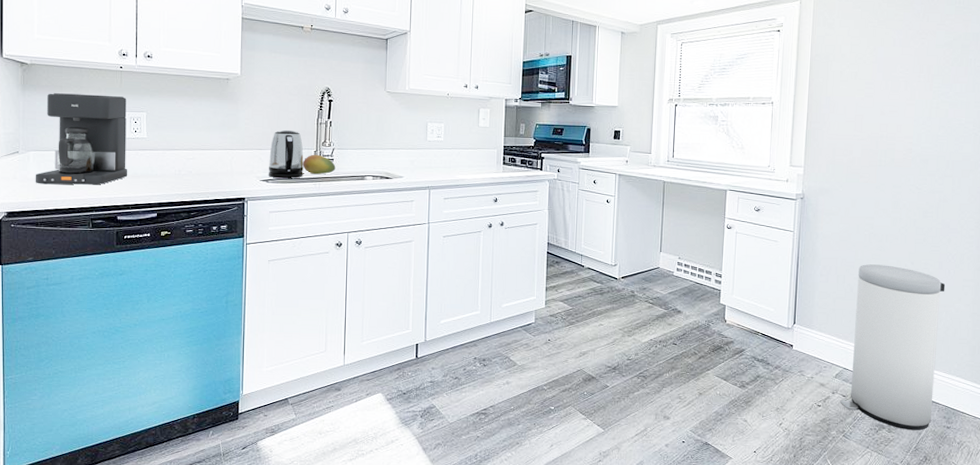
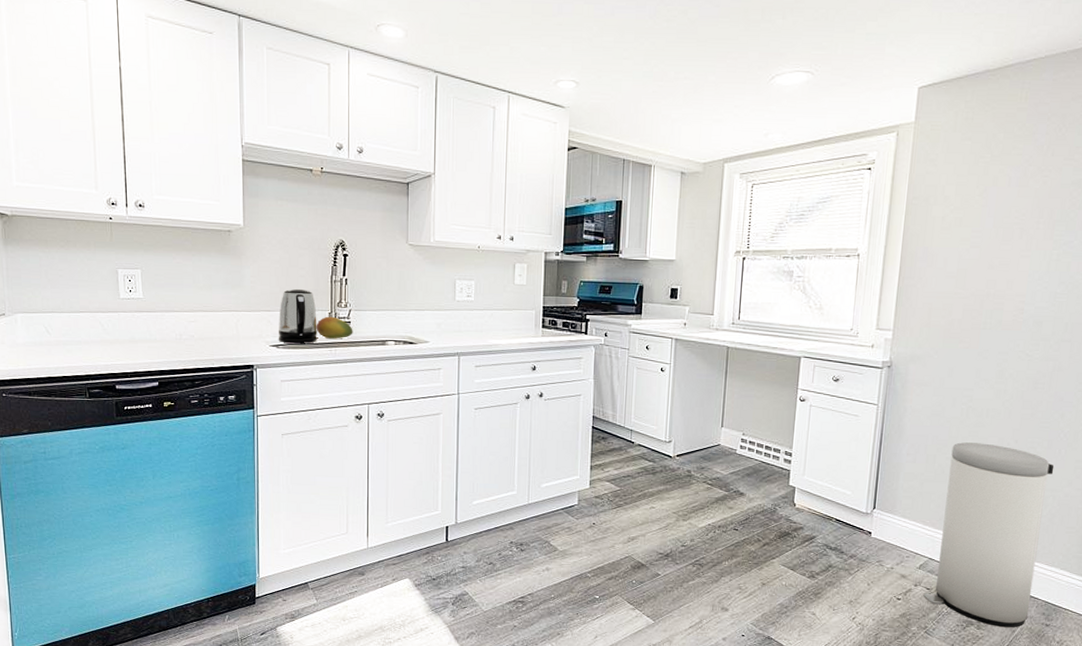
coffee maker: present [35,93,128,185] -> none [24,248,125,351]

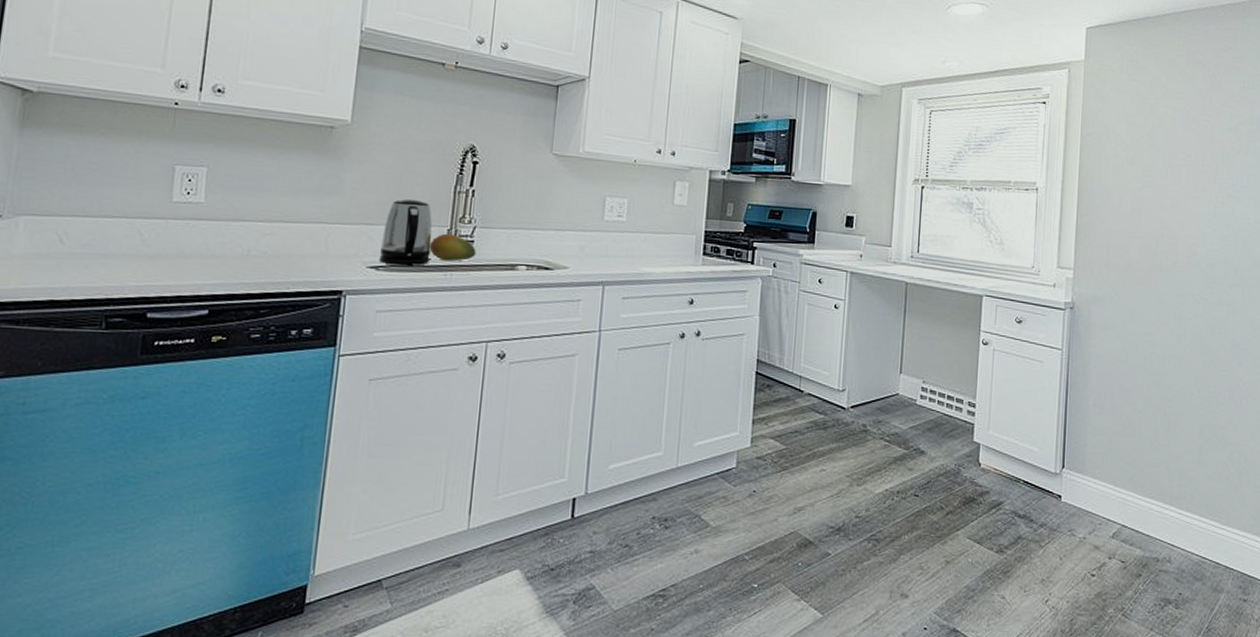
pedal bin: present [923,442,1055,628] -> none [1118,392,1237,606]

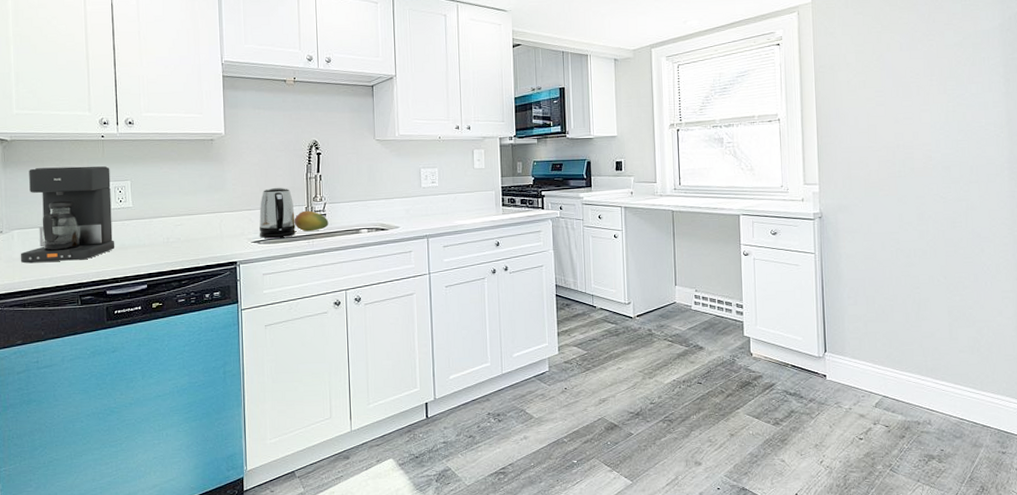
coffee maker: none [22,134,180,268] -> present [20,166,115,264]

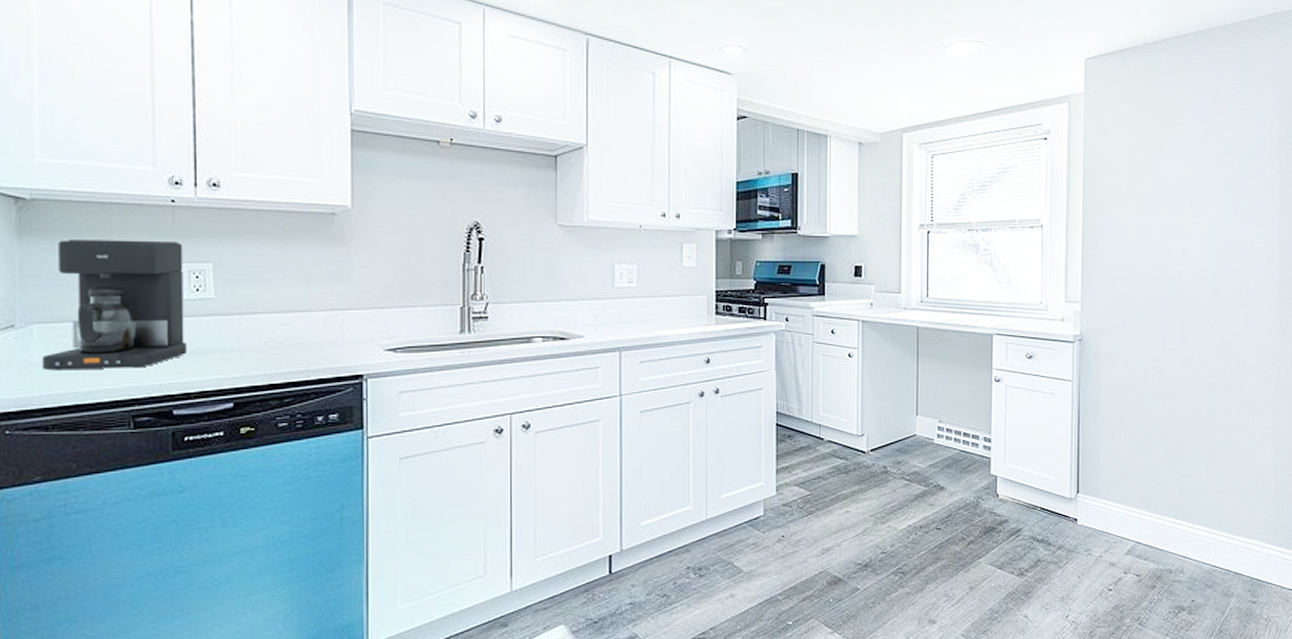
kettle: present [259,187,296,238] -> none [395,279,446,345]
fruit: present [294,210,329,232] -> none [444,311,491,339]

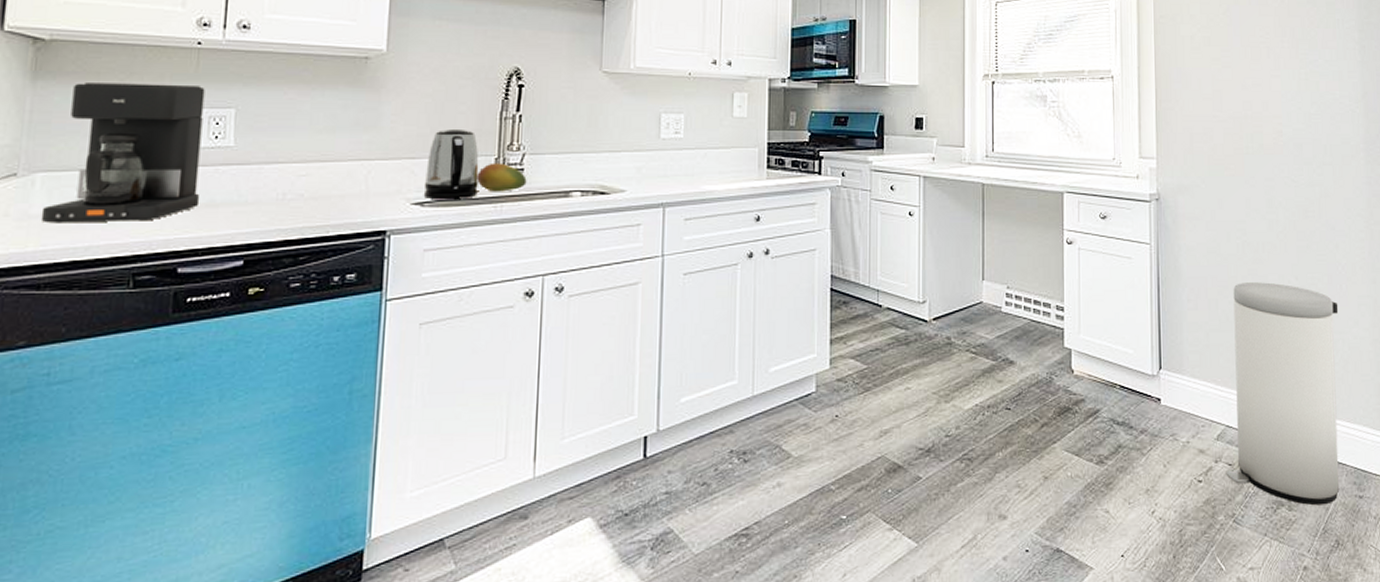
kettle: none [395,279,446,345] -> present [423,128,479,199]
fruit: none [444,311,491,339] -> present [477,162,527,192]
pedal bin: none [1134,415,1244,610] -> present [1226,282,1340,505]

